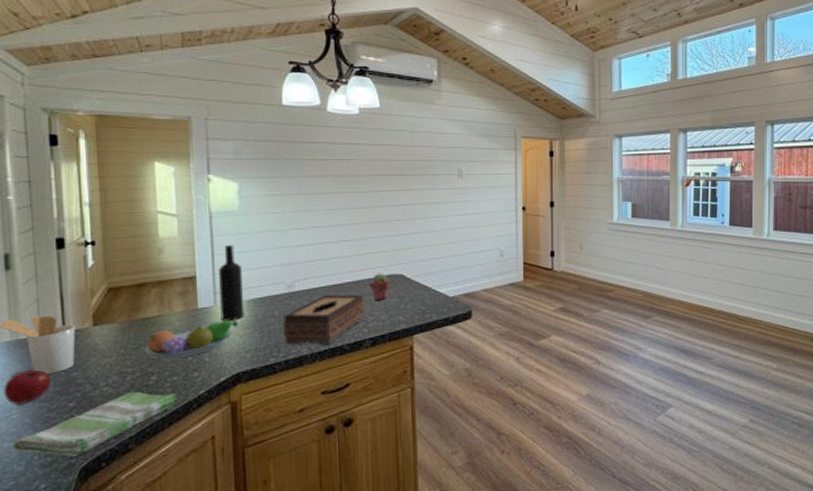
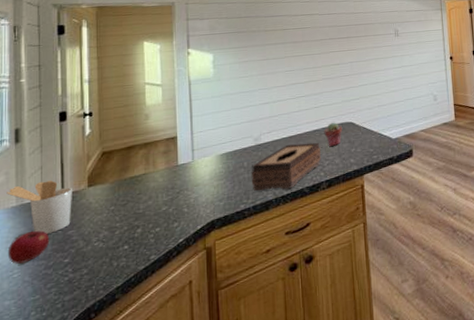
dish towel: present [12,391,179,458] -> none [12,243,161,311]
fruit bowl: present [144,320,238,359] -> none [131,173,212,213]
wine bottle: present [218,244,245,321] -> none [195,106,218,175]

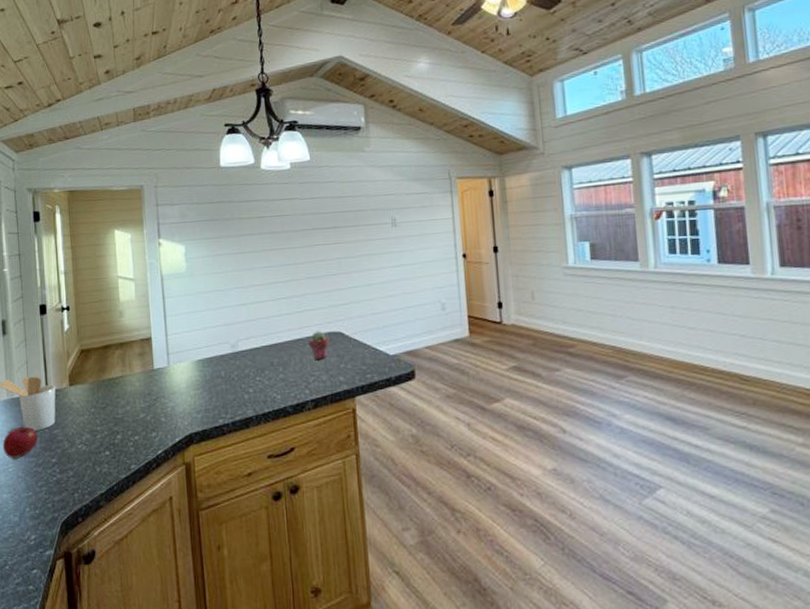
tissue box: present [251,142,321,192] -> none [229,353,305,406]

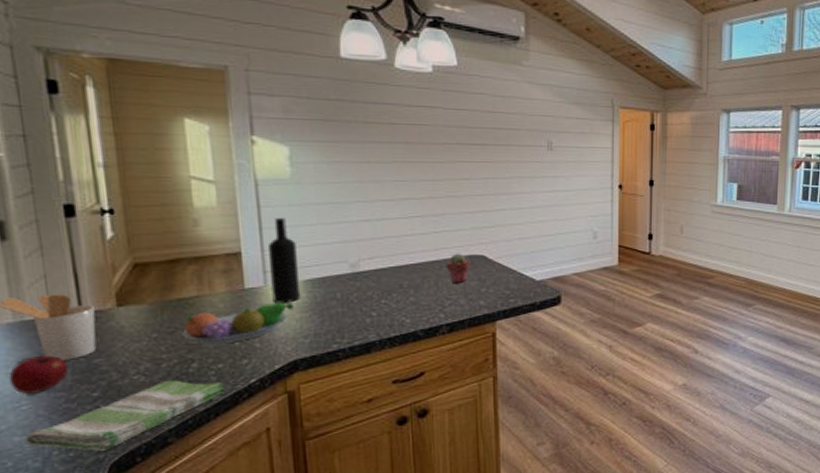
dish towel: none [9,449,141,511] -> present [24,380,226,452]
fruit bowl: none [110,380,189,419] -> present [181,302,293,345]
wine bottle: none [170,305,195,382] -> present [267,217,301,303]

